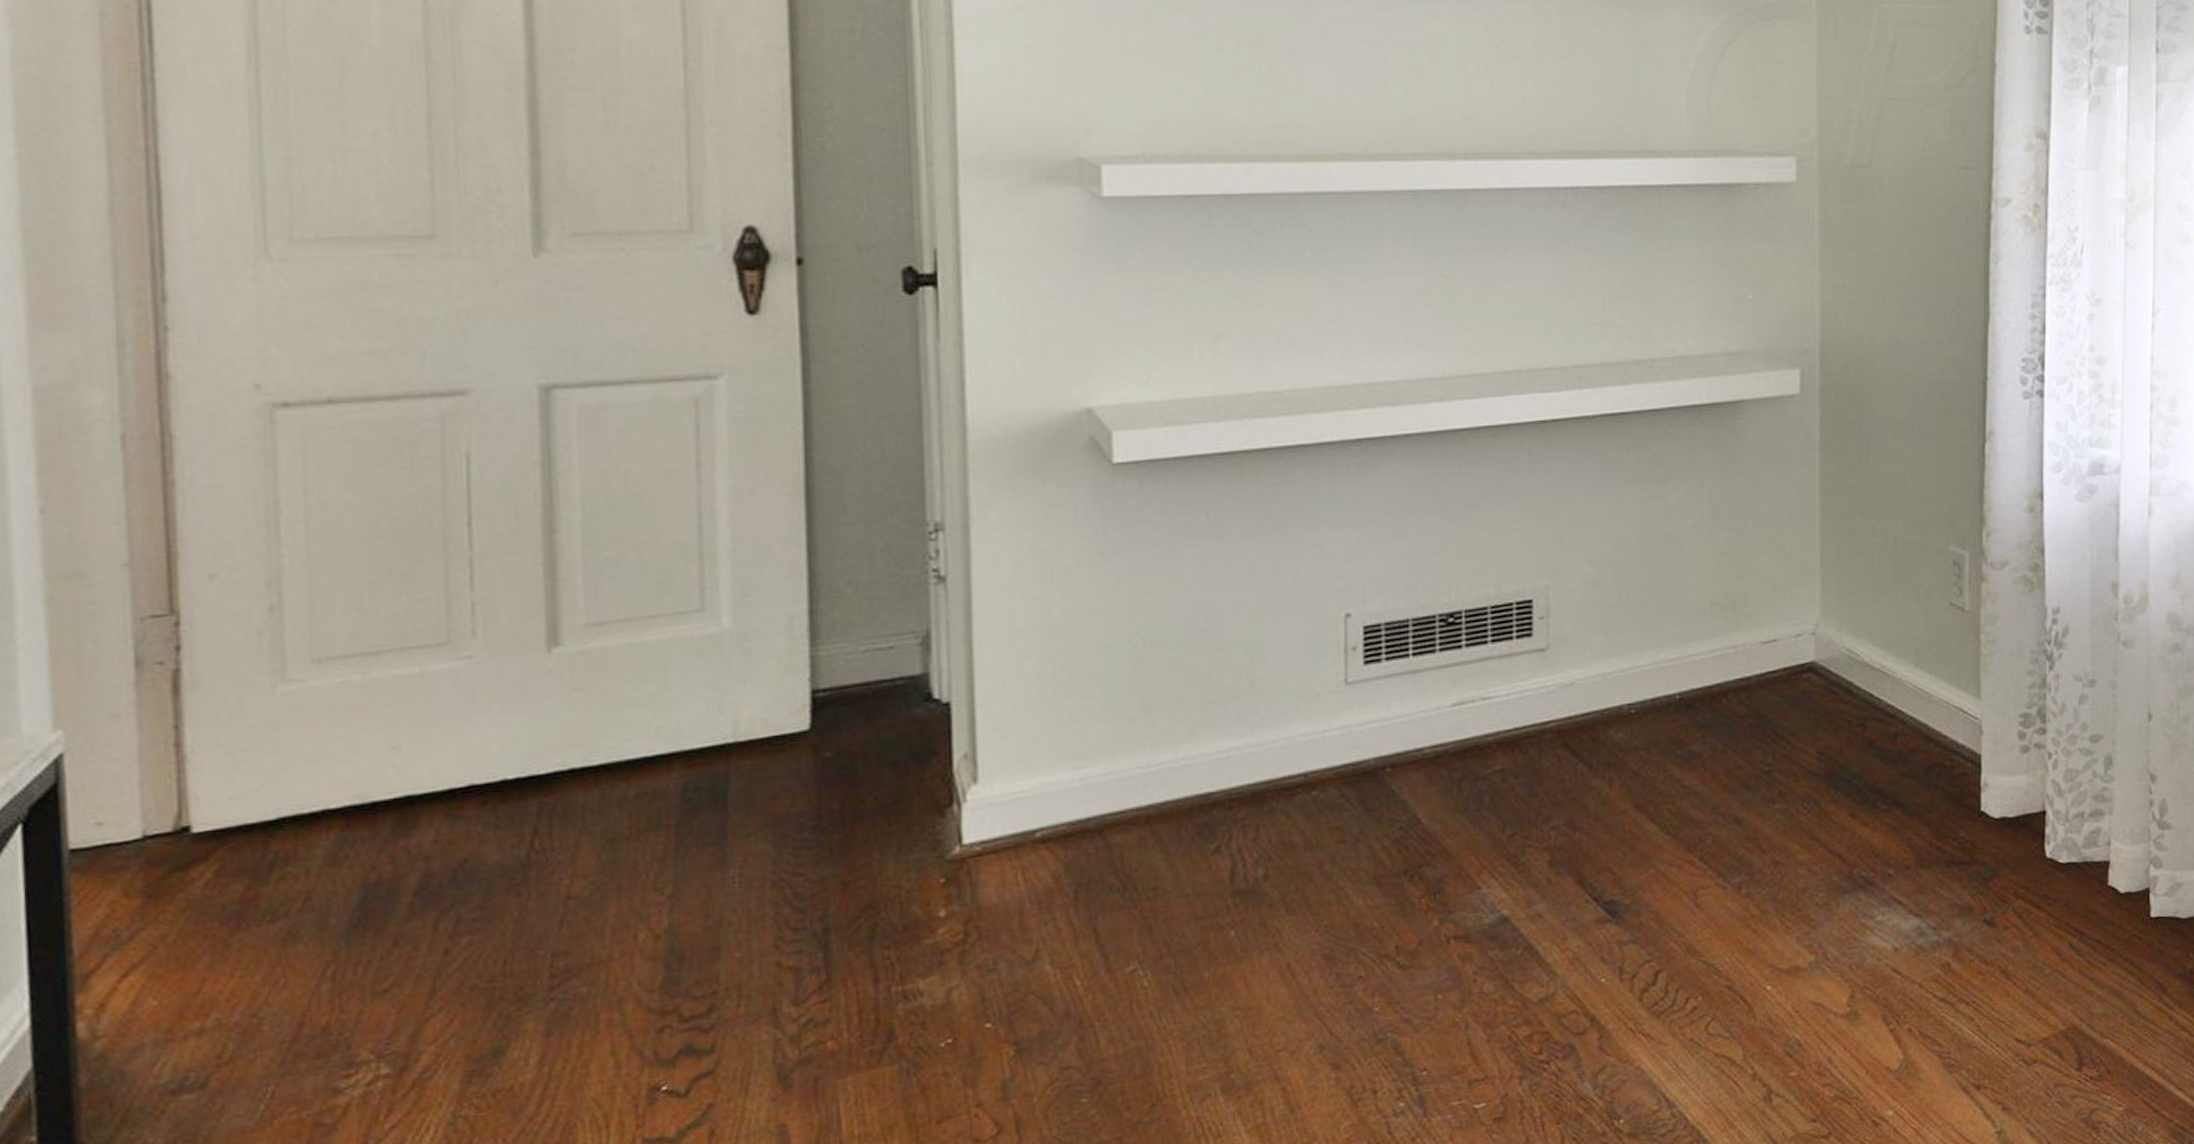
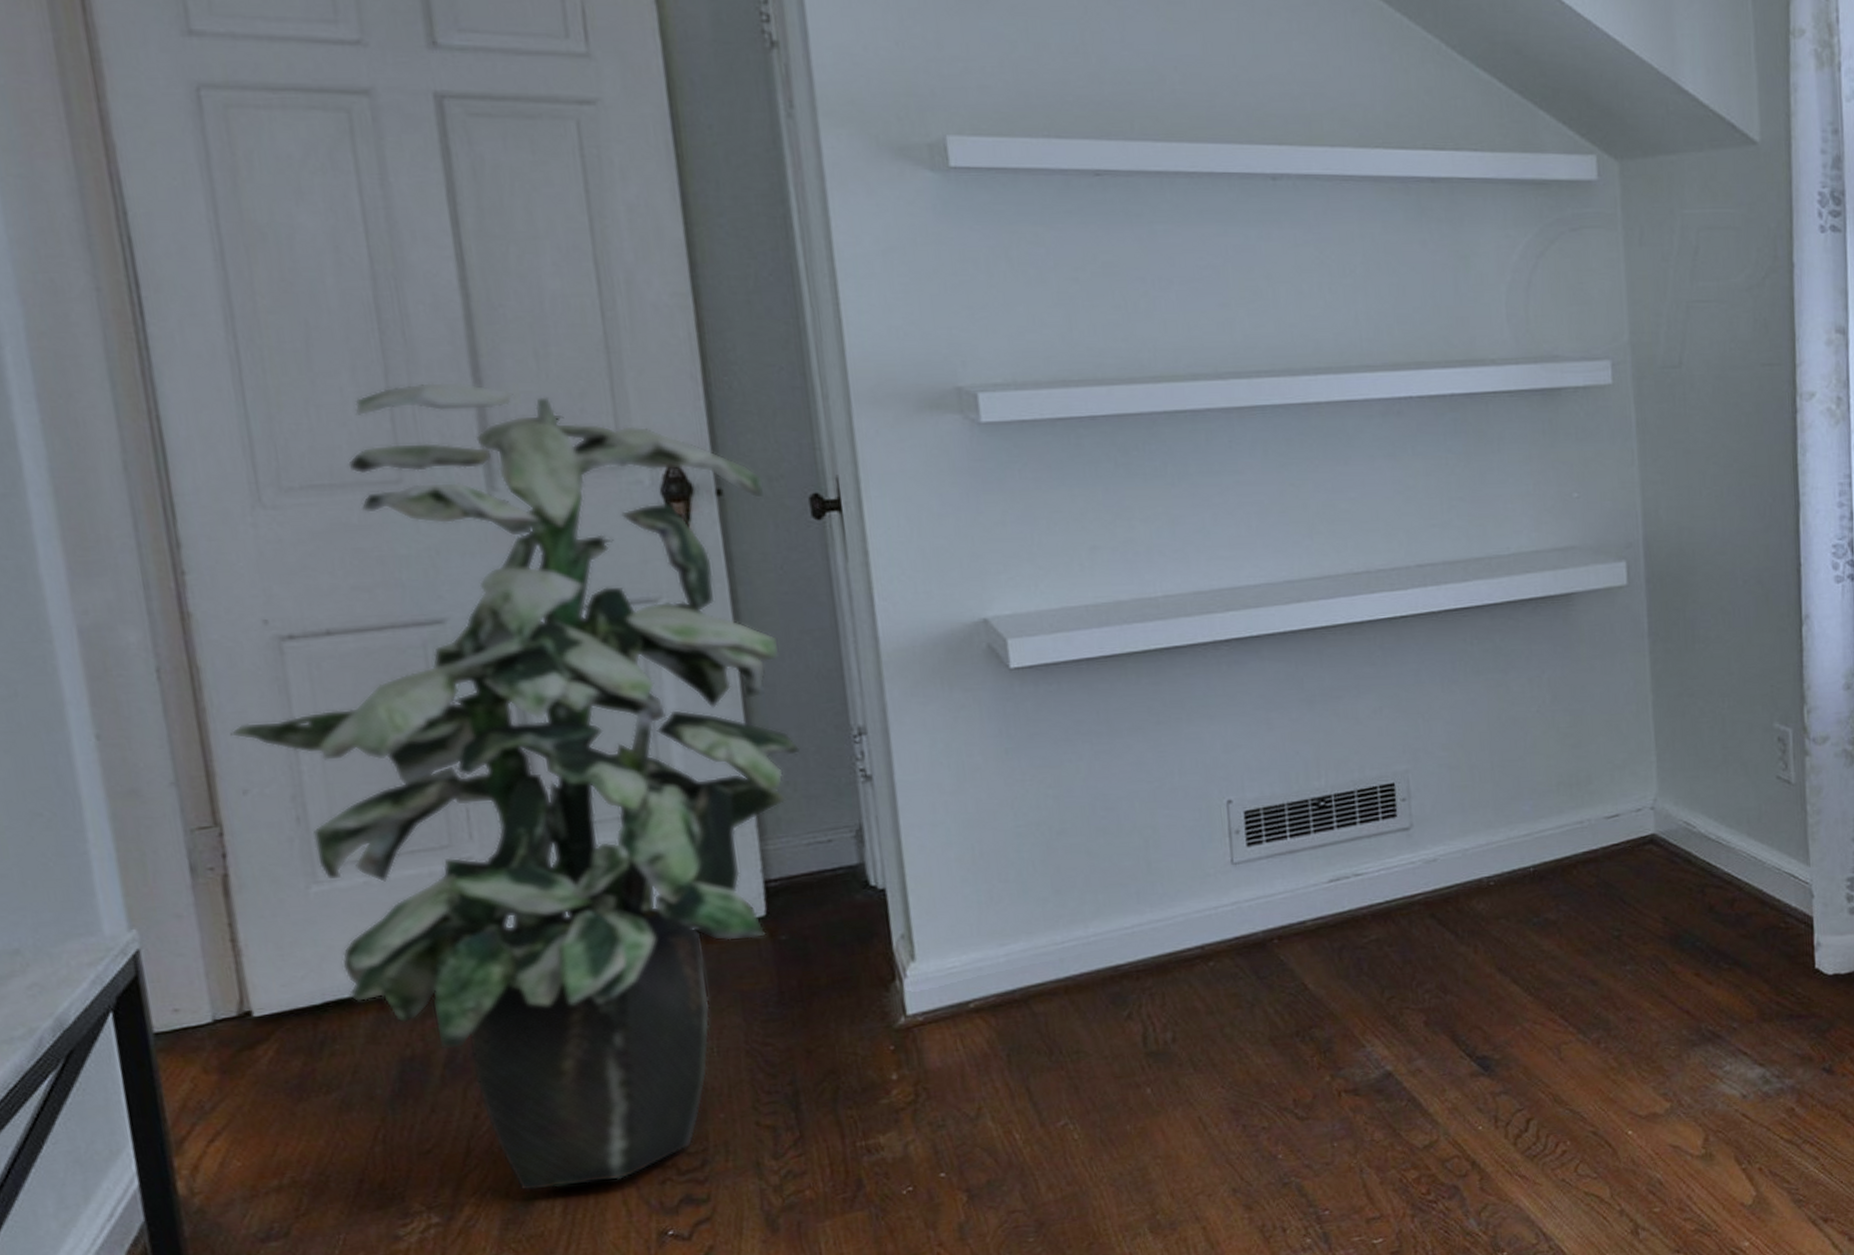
indoor plant: none [201,130,867,1039] -> present [230,382,801,1191]

